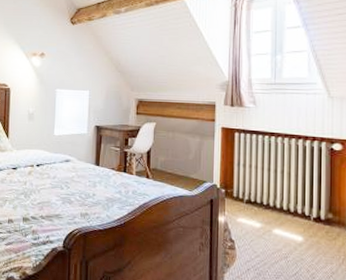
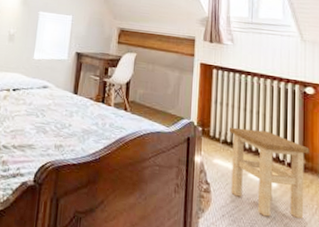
stool: none [253,187,337,269] -> present [229,127,310,219]

